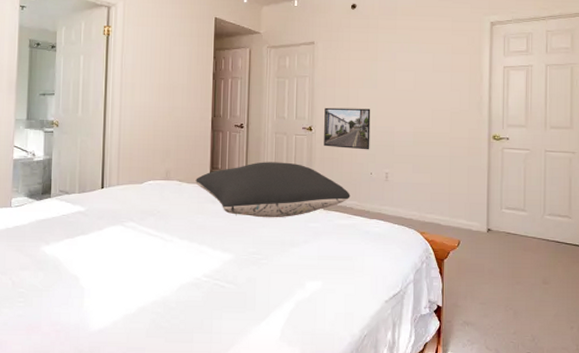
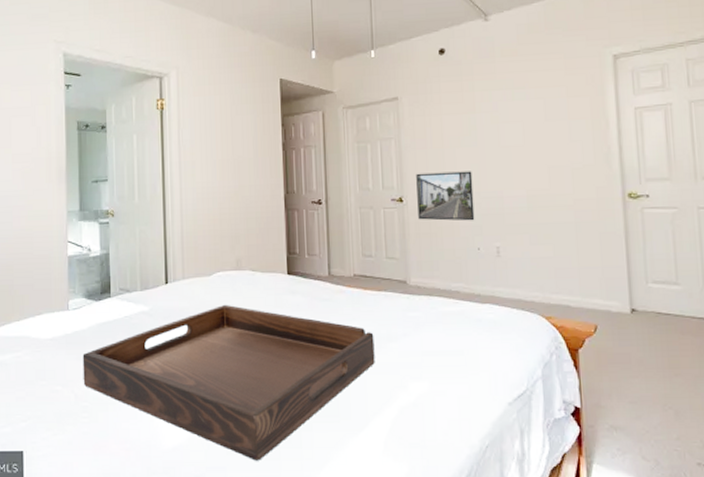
serving tray: none [21,208,279,343] -> present [82,304,375,461]
pillow: present [195,162,350,218] -> none [271,241,455,309]

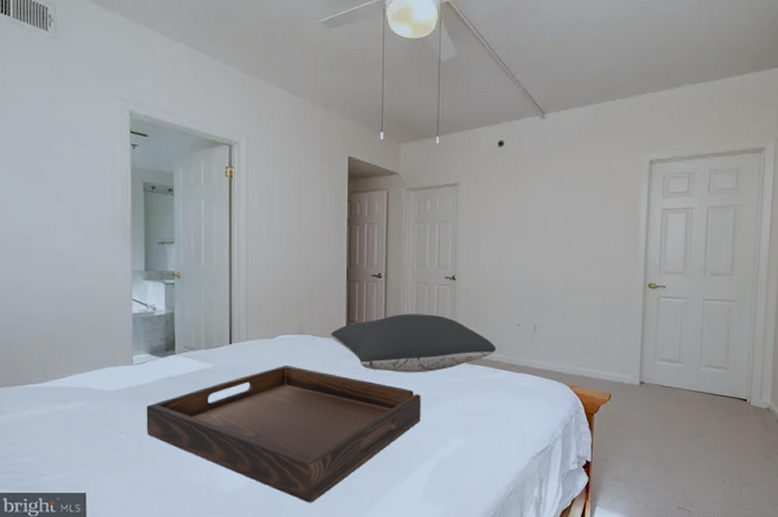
pillow: none [271,241,455,309] -> present [331,314,496,373]
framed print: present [416,171,475,221] -> none [468,255,519,300]

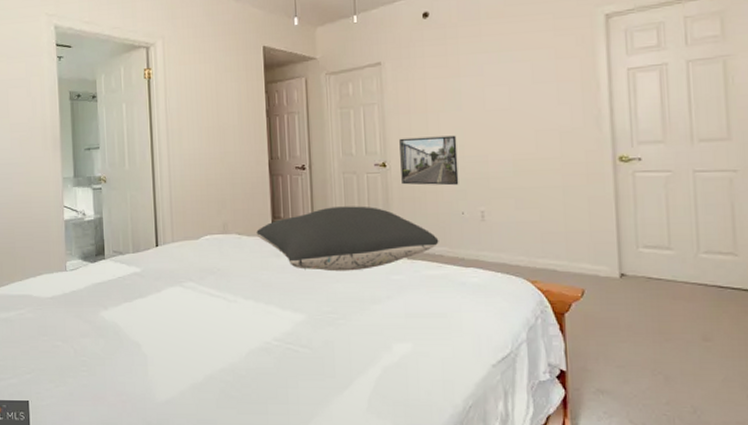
serving tray: present [146,364,421,503] -> none [80,266,359,415]
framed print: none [468,255,519,300] -> present [399,135,459,186]

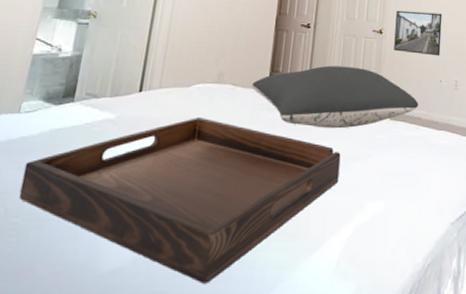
serving tray: none [80,266,359,415] -> present [18,116,341,284]

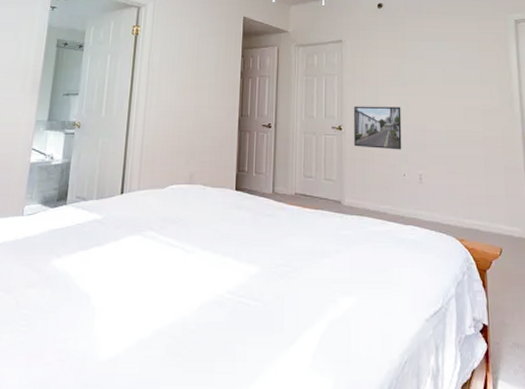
serving tray: present [18,116,341,284] -> none [27,216,309,374]
pillow: present [252,65,419,129] -> none [221,163,384,225]

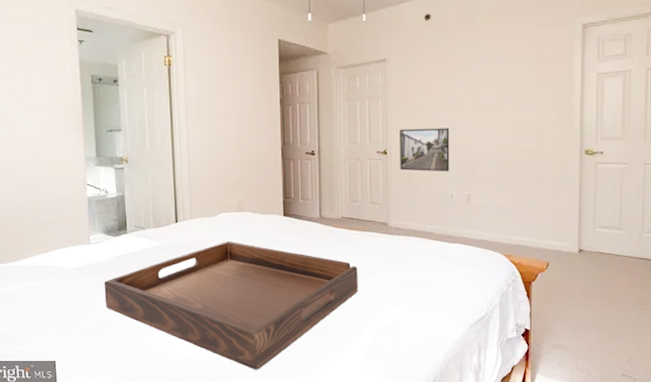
serving tray: none [27,216,309,374] -> present [104,240,358,370]

